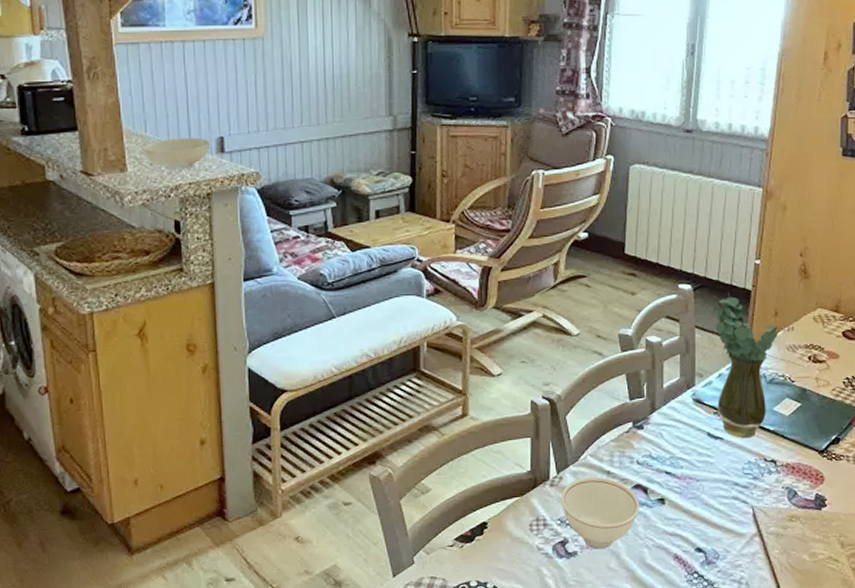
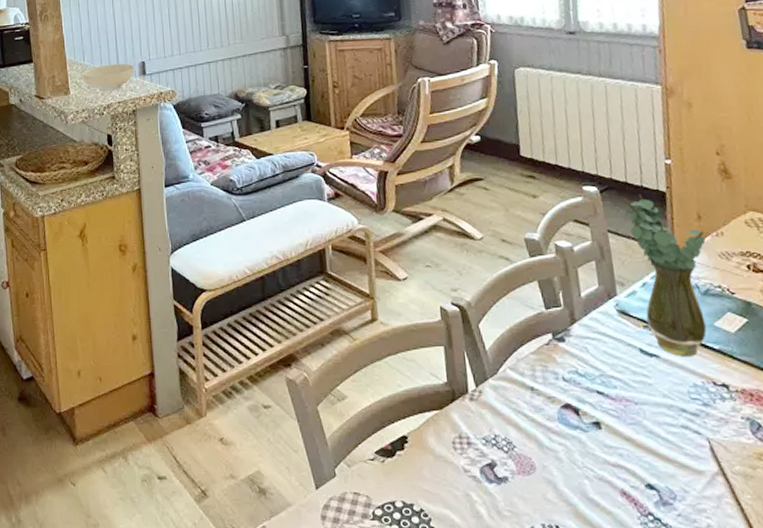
bowl: present [560,476,640,549] -> none [482,392,573,477]

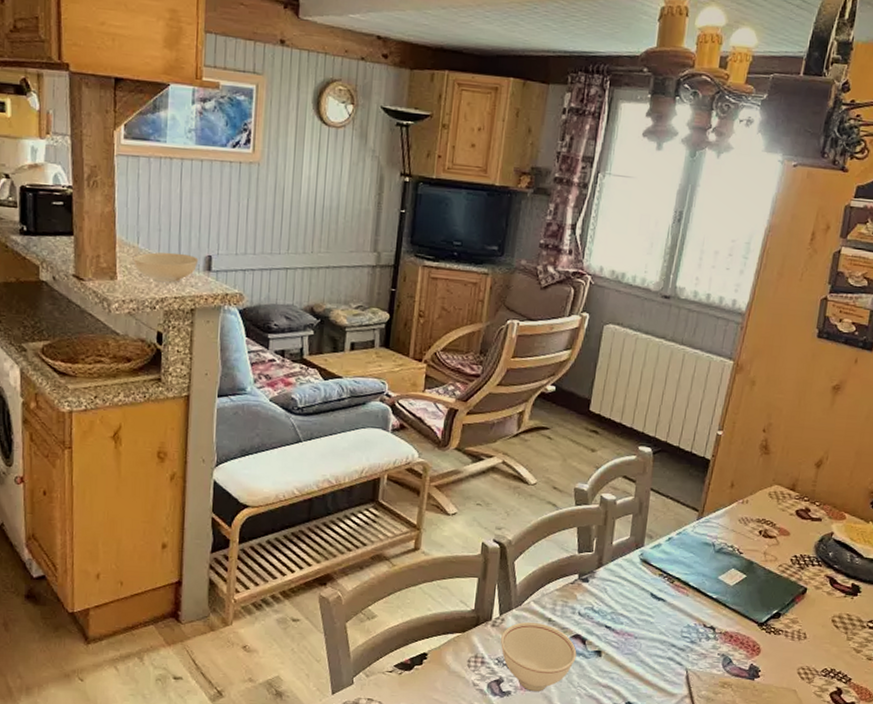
bowl: none [482,392,573,477] -> present [500,621,577,692]
vase: present [624,193,707,358] -> none [663,458,733,603]

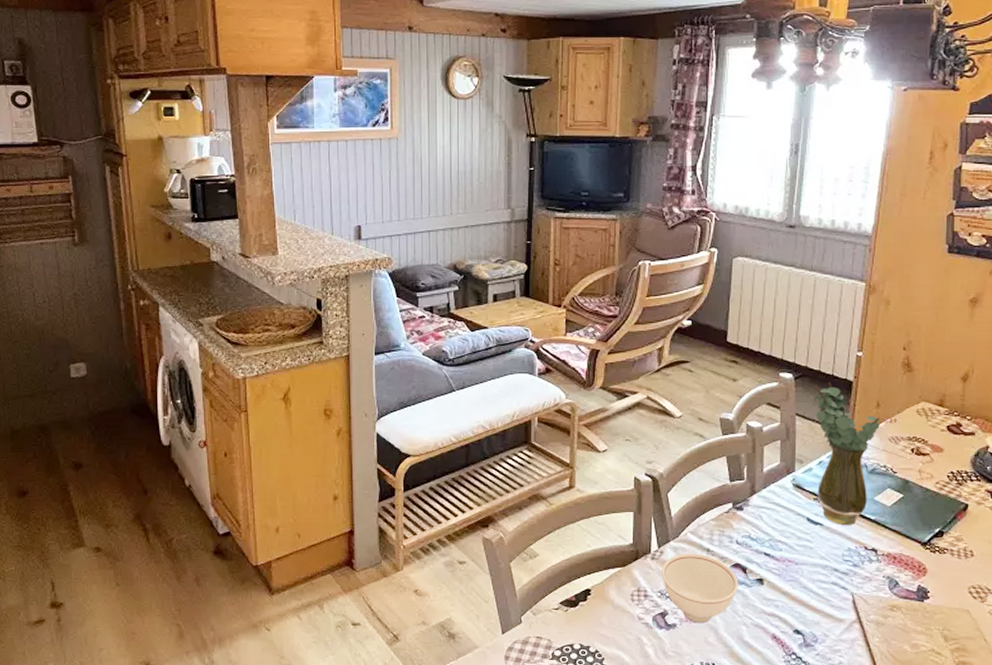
bowl: present [132,252,199,283] -> none [291,226,350,253]
vase: none [663,458,733,603] -> present [813,381,880,526]

